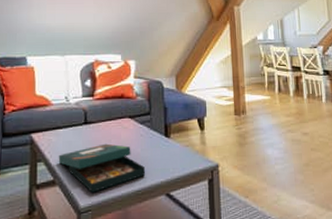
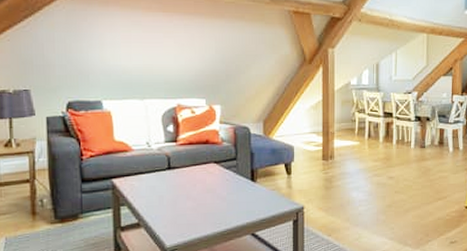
board game: present [58,143,146,193] -> none [142,188,232,234]

